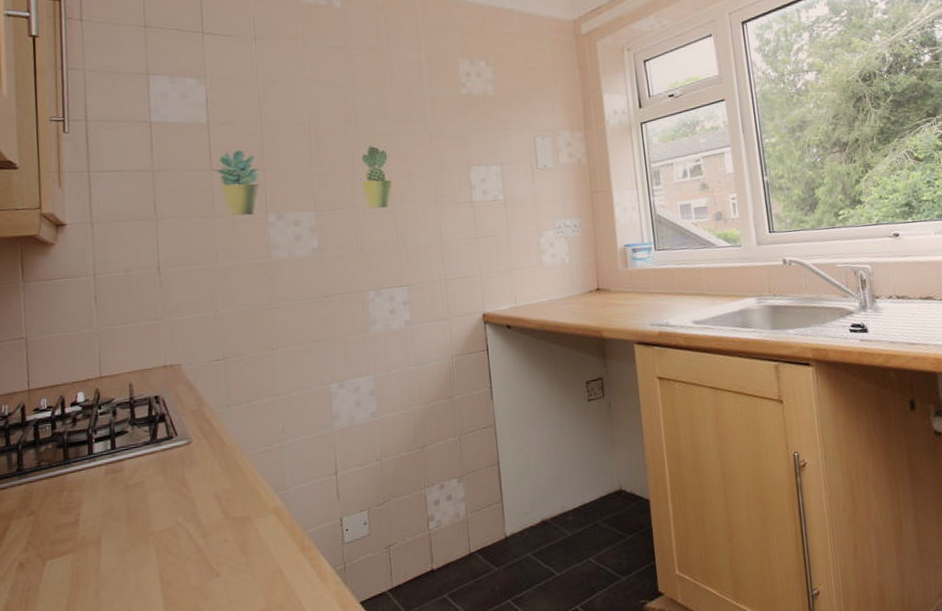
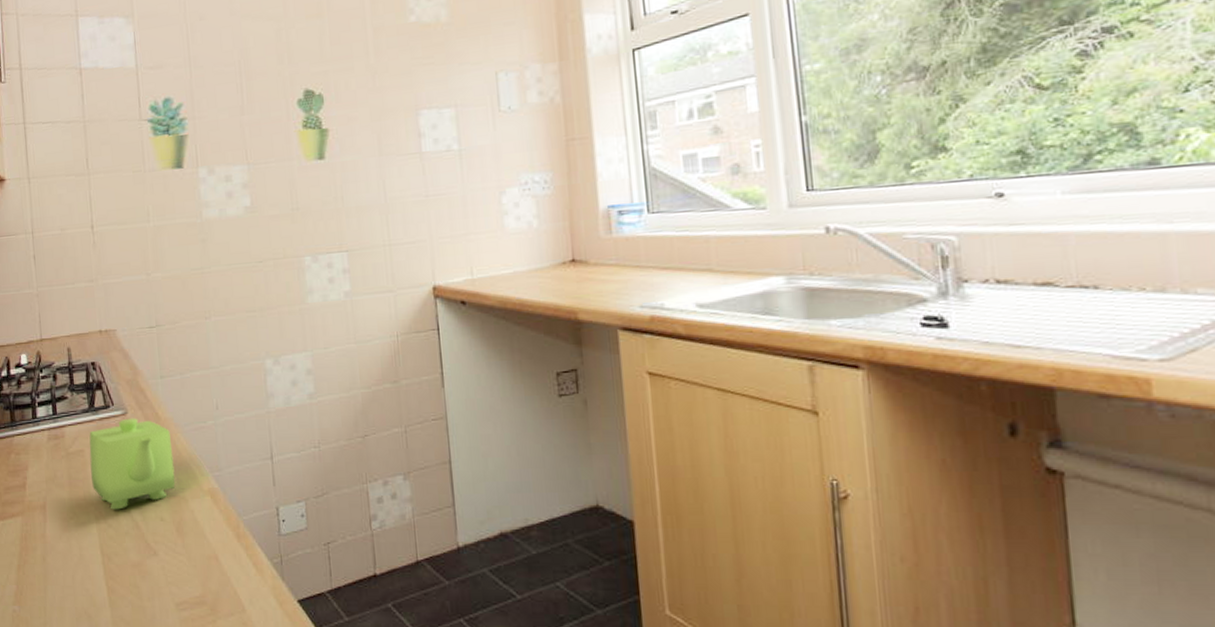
teapot: none [150,446,240,537] -> present [89,418,175,510]

